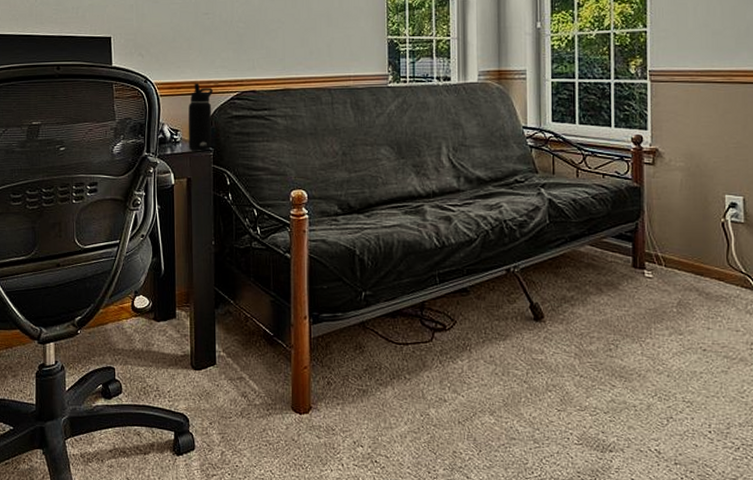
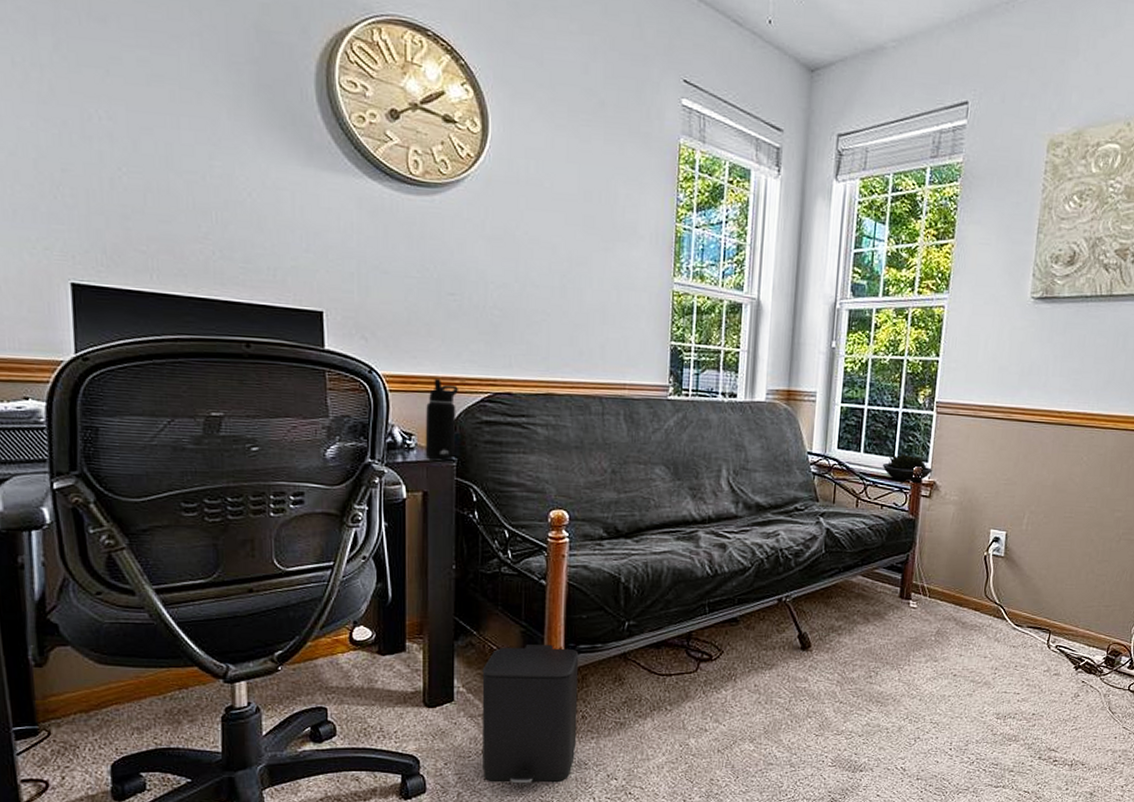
pedal bin: none [239,313,324,447] -> present [482,645,579,784]
succulent plant: none [599,121,653,149] -> present [882,452,932,482]

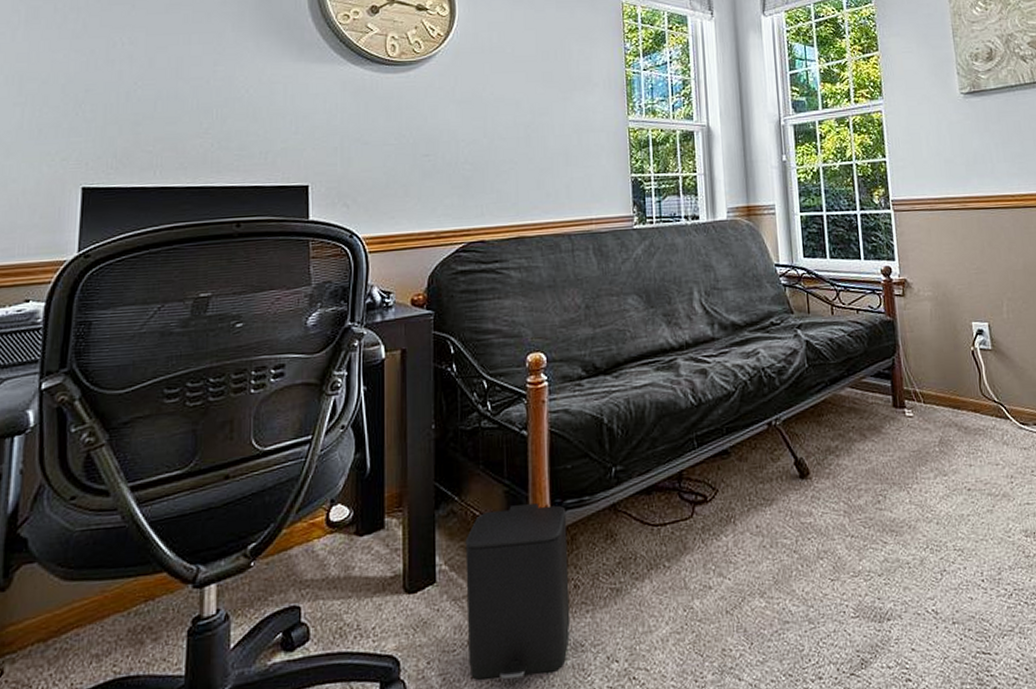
water bottle: present [425,379,459,461] -> none [403,235,435,316]
succulent plant: present [882,452,932,482] -> none [850,253,901,283]

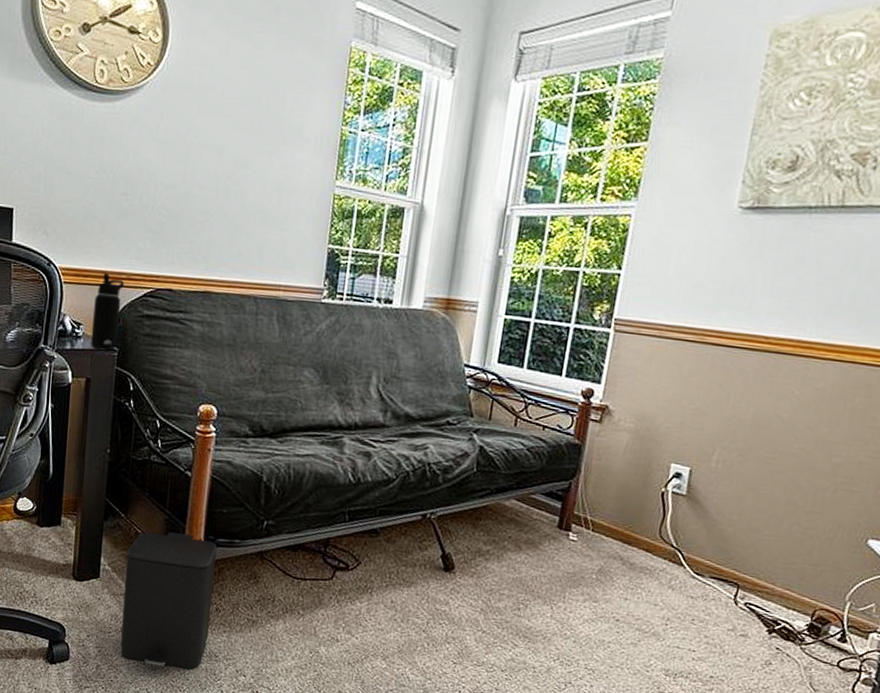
water bottle: none [403,235,435,316] -> present [90,273,125,350]

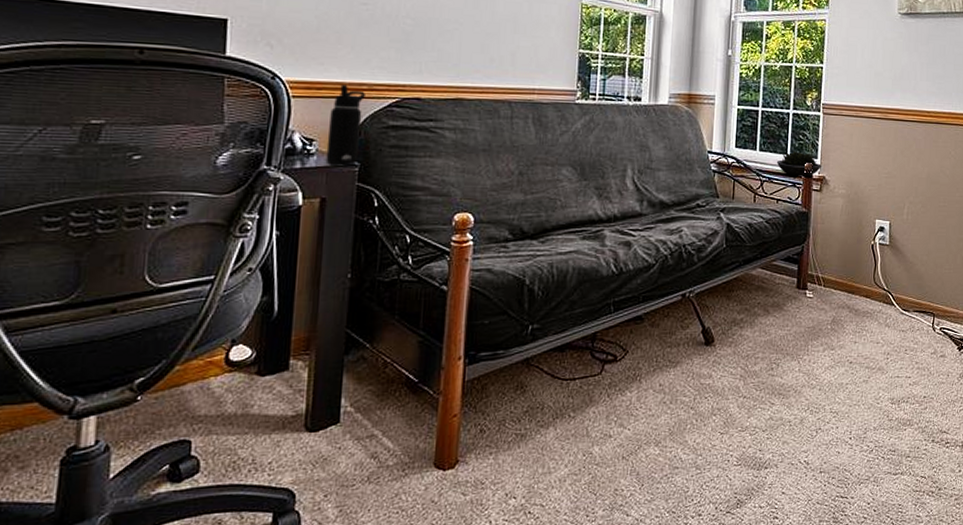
pedal bin: present [121,532,218,670] -> none [367,354,480,513]
succulent plant: none [547,371,605,404] -> present [776,150,821,177]

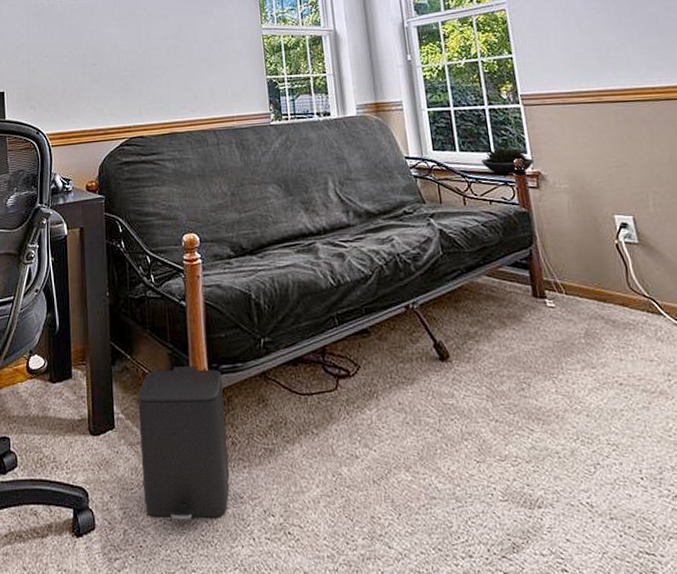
water bottle: present [325,84,367,166] -> none [79,132,103,200]
pedal bin: none [367,354,480,513] -> present [137,366,230,521]

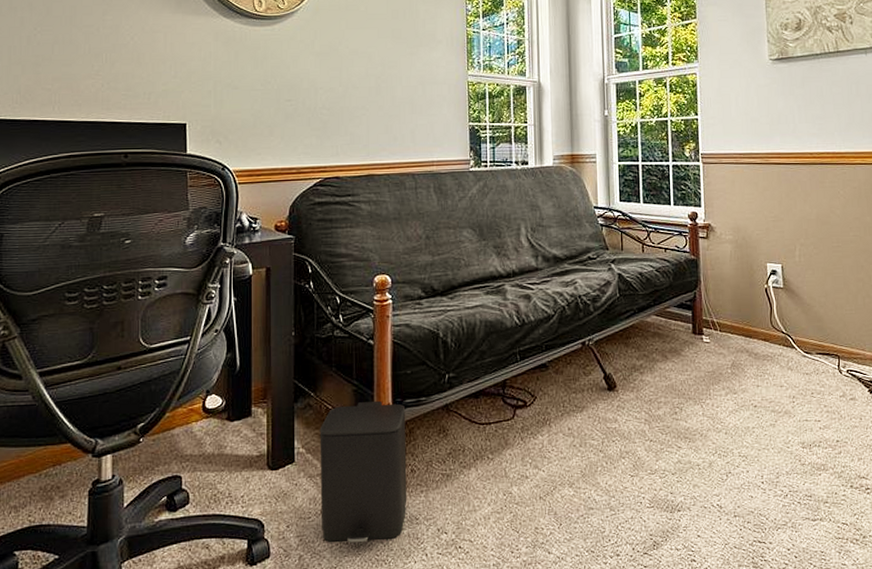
succulent plant: present [480,147,534,175] -> none [661,200,706,225]

